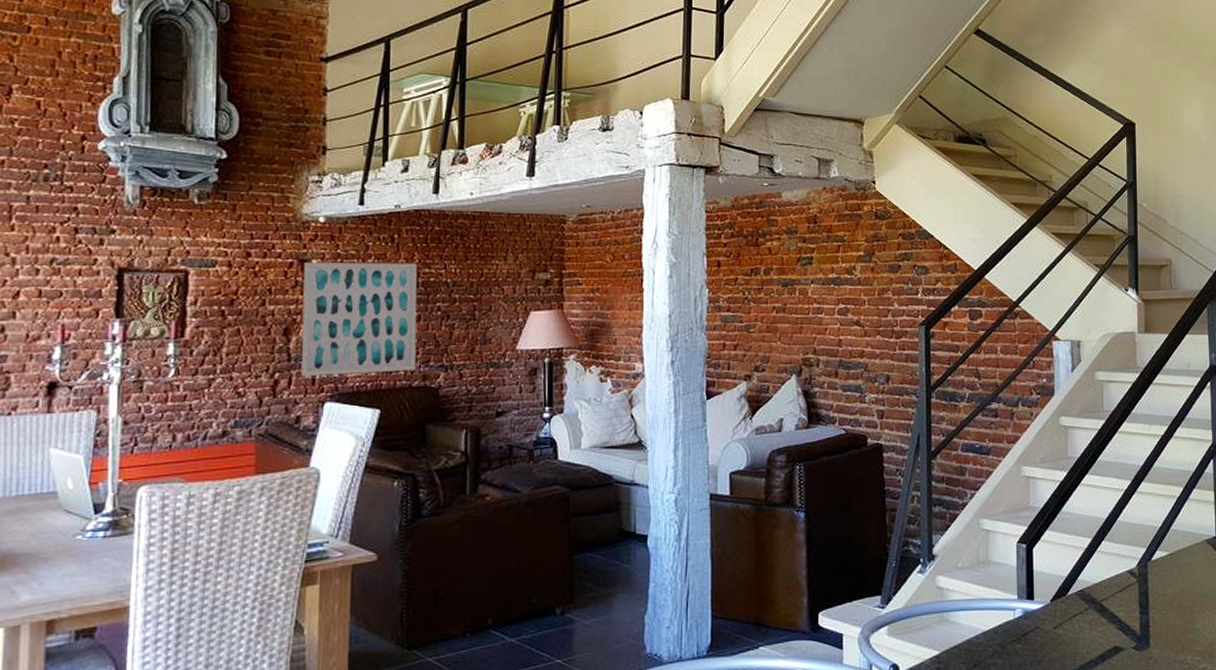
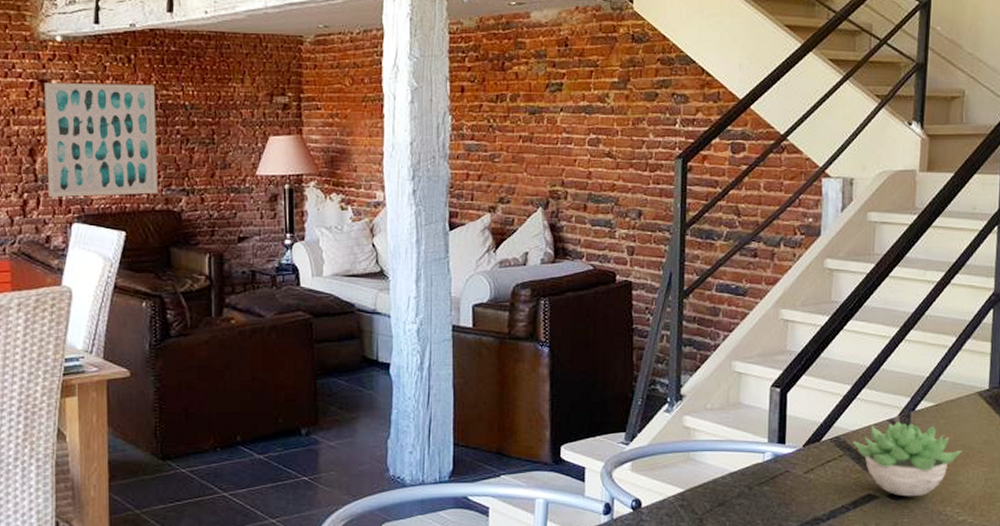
succulent plant: none [1096,571,1197,648] -> present [852,421,962,497]

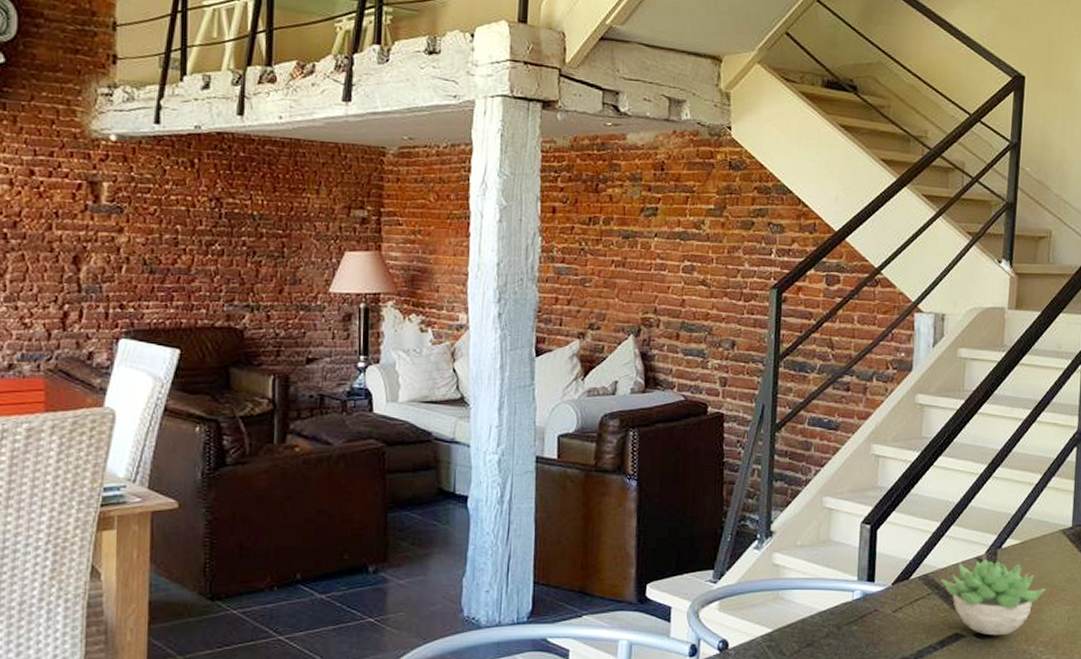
wall art: present [45,83,159,198] -> none [92,185,220,310]

